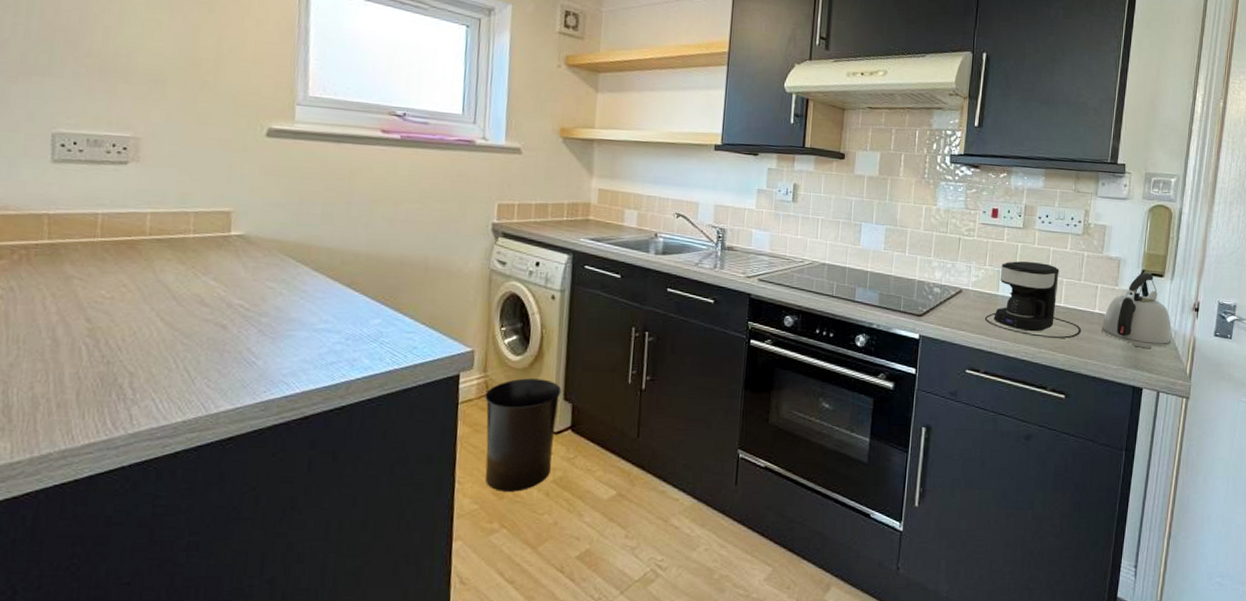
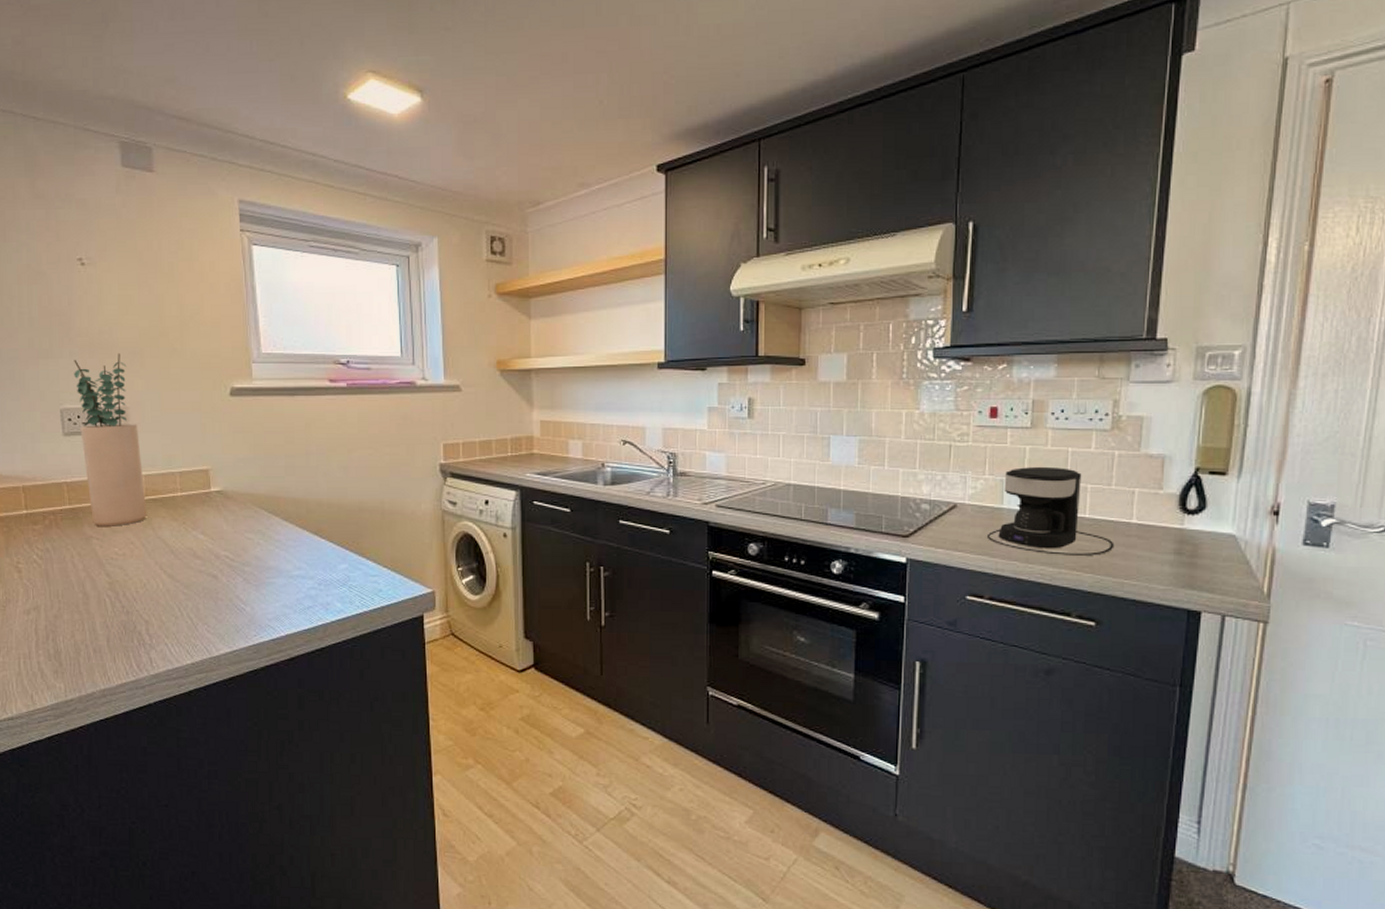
vase: none [74,79,150,267] -> present [74,353,147,526]
waste bin: present [485,378,562,492] -> none [449,617,521,729]
kettle: present [1102,273,1172,349] -> none [1142,471,1241,564]

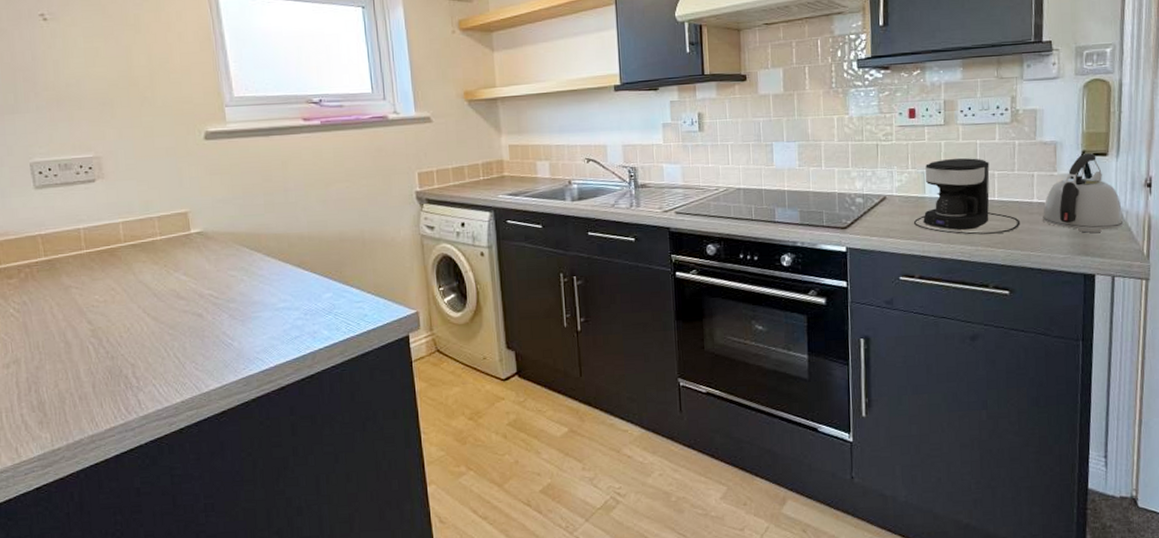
vase: present [74,353,147,526] -> none [41,105,127,276]
kettle: none [1142,471,1241,564] -> present [1043,153,1124,233]

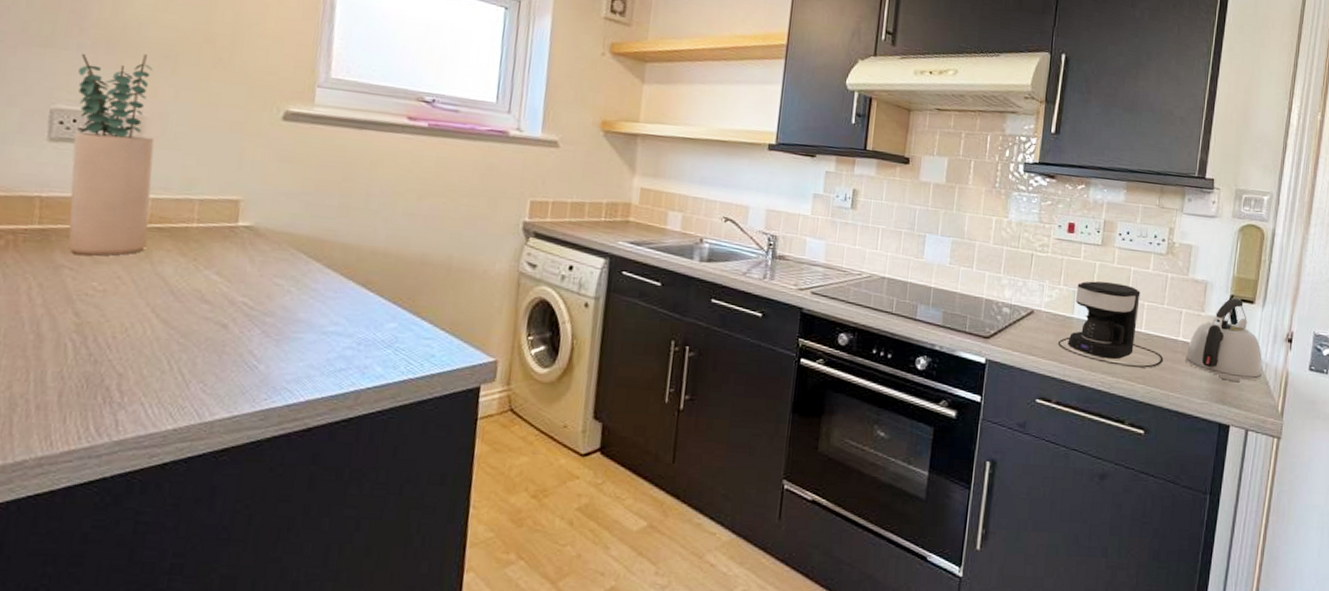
vase: none [41,105,127,276] -> present [67,54,155,256]

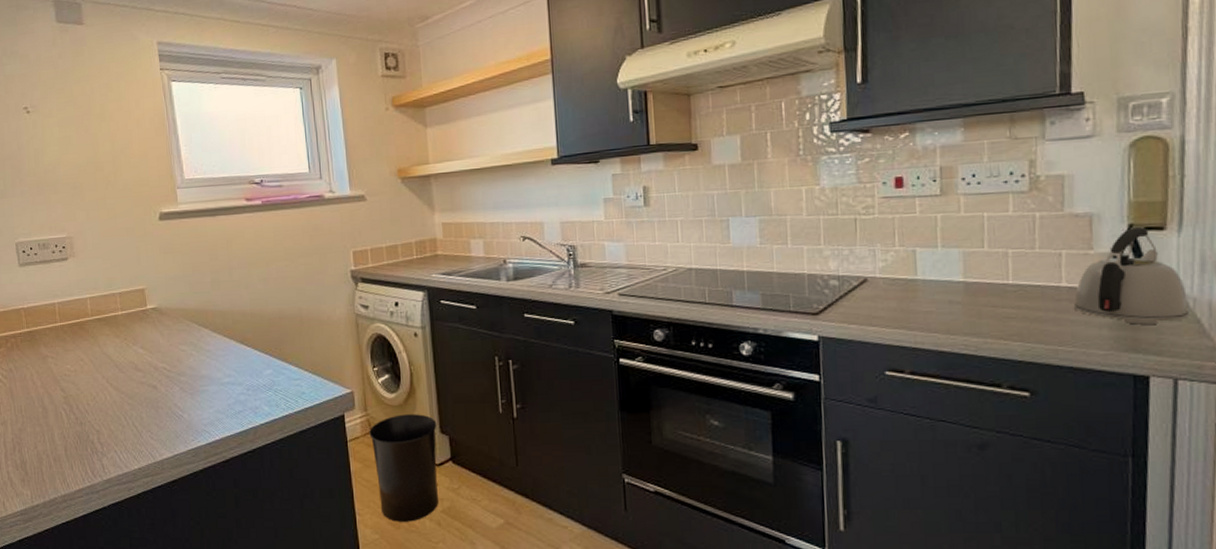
vase: present [67,54,155,256] -> none [25,189,94,346]
waste bin: none [502,393,592,519] -> present [369,414,438,522]
coffee maker: present [1057,281,1164,368] -> none [902,233,1044,325]

